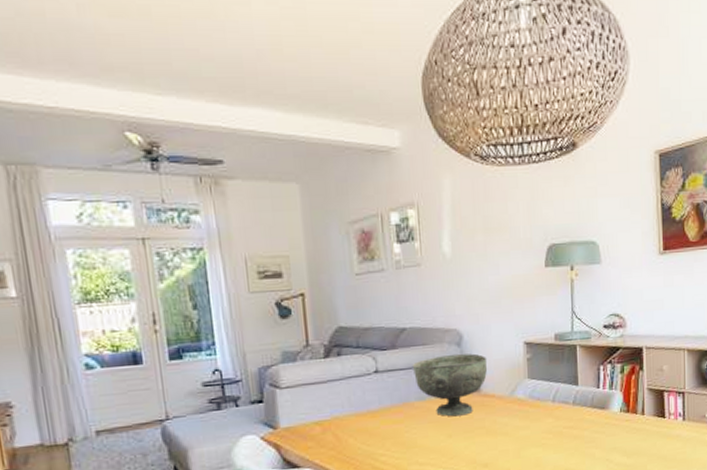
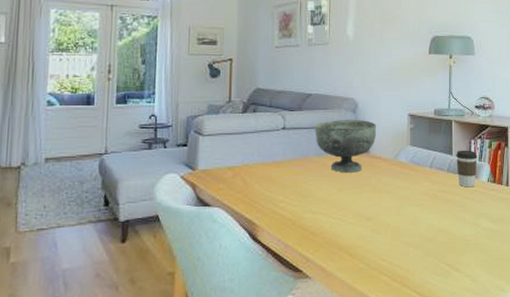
coffee cup: none [582,378,608,421] -> present [456,150,477,188]

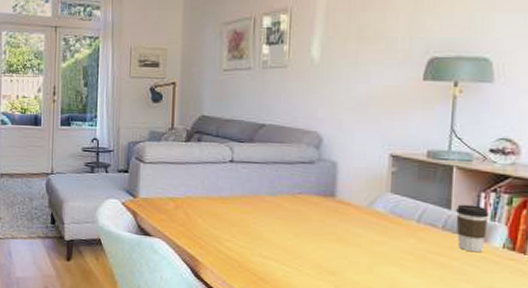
decorative bowl: present [314,120,377,173] -> none [267,155,347,218]

